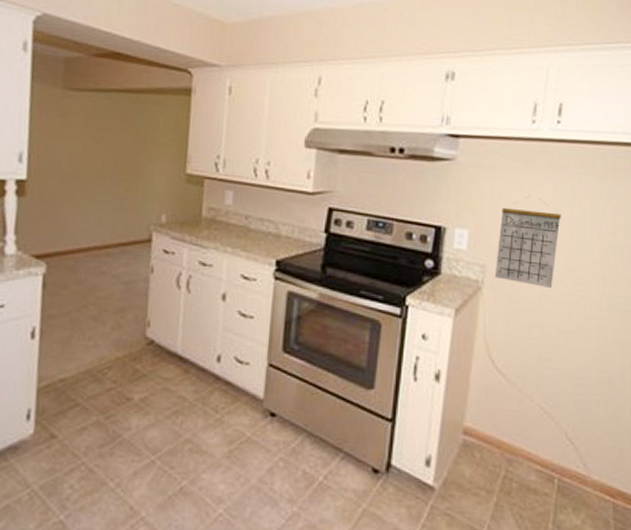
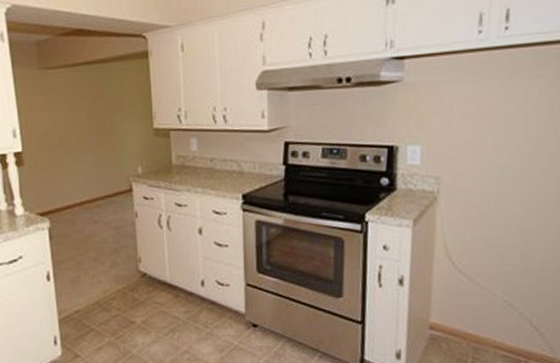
calendar: present [494,195,561,289] -> none [449,105,515,192]

